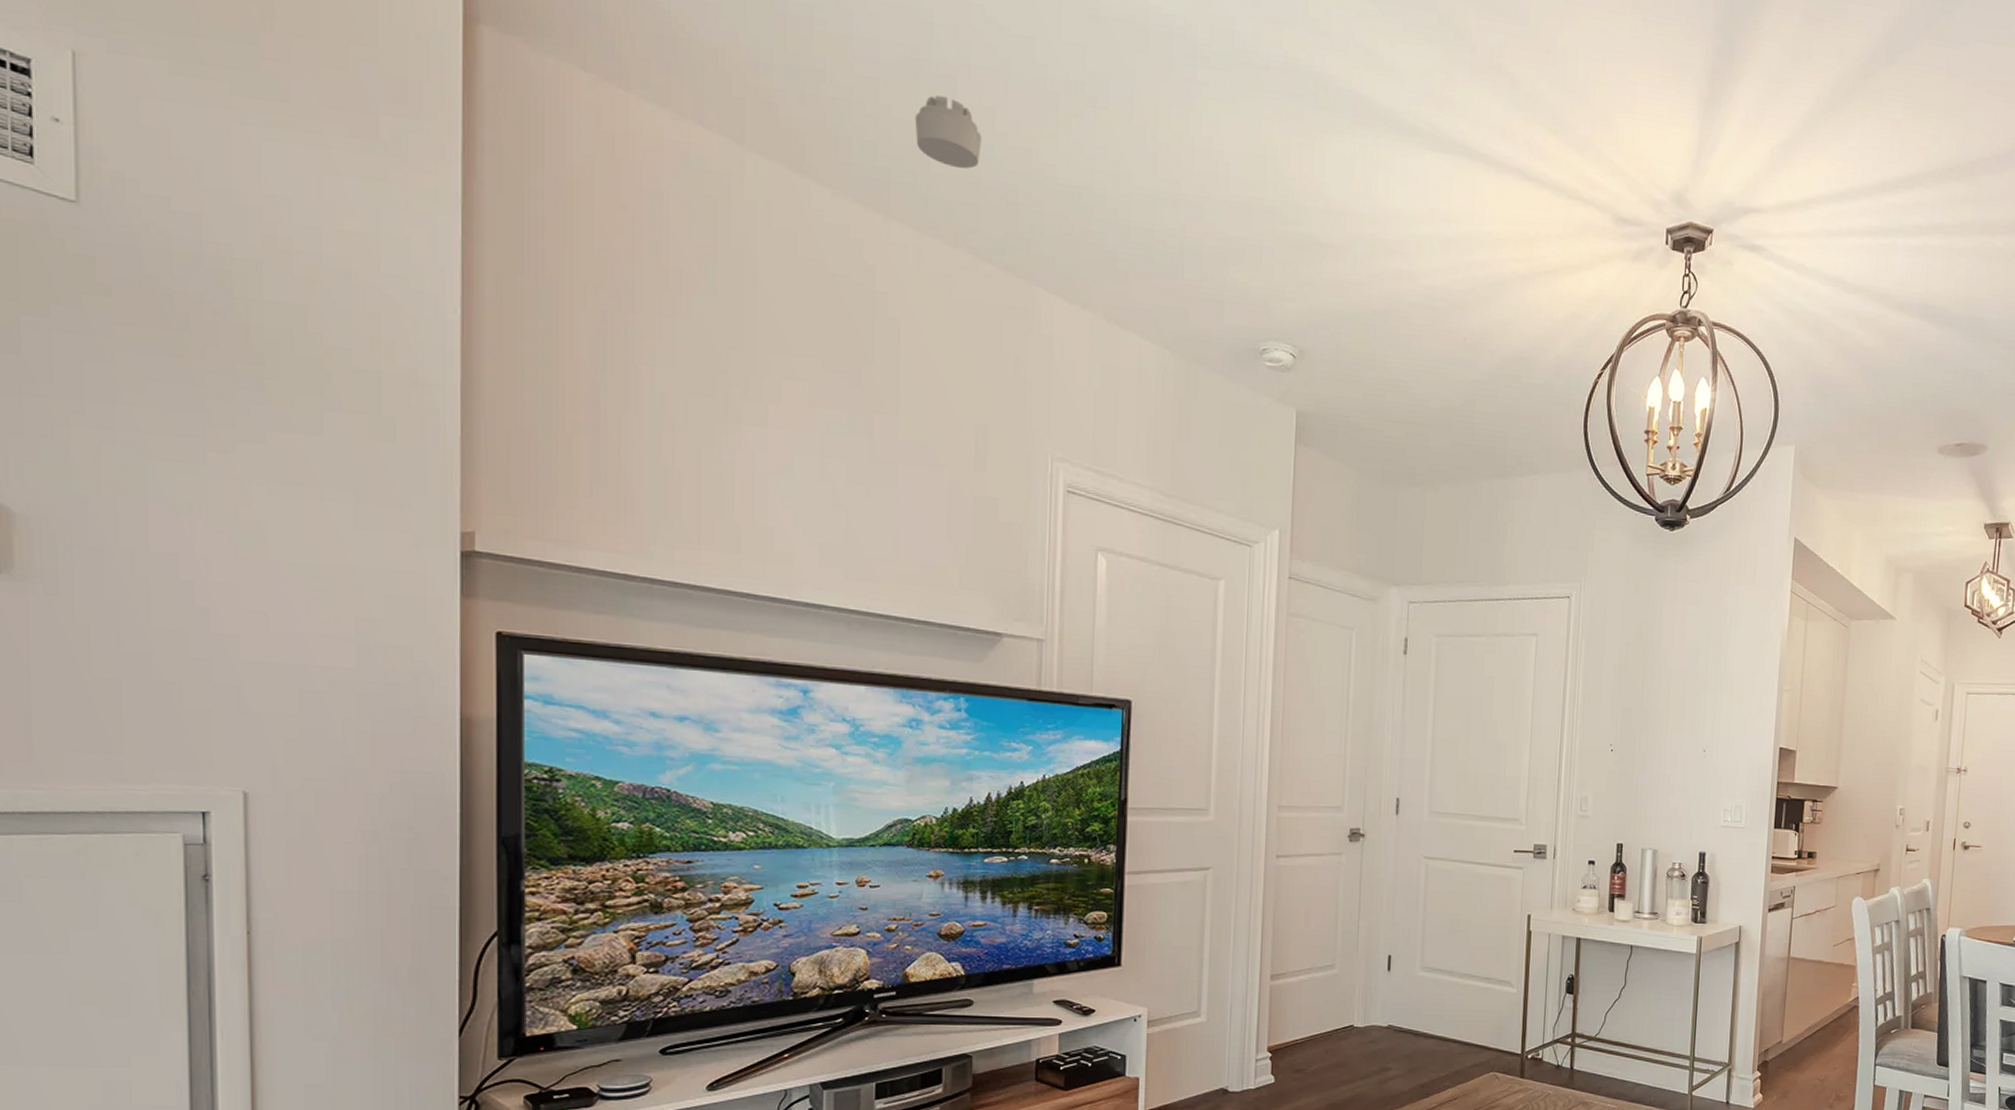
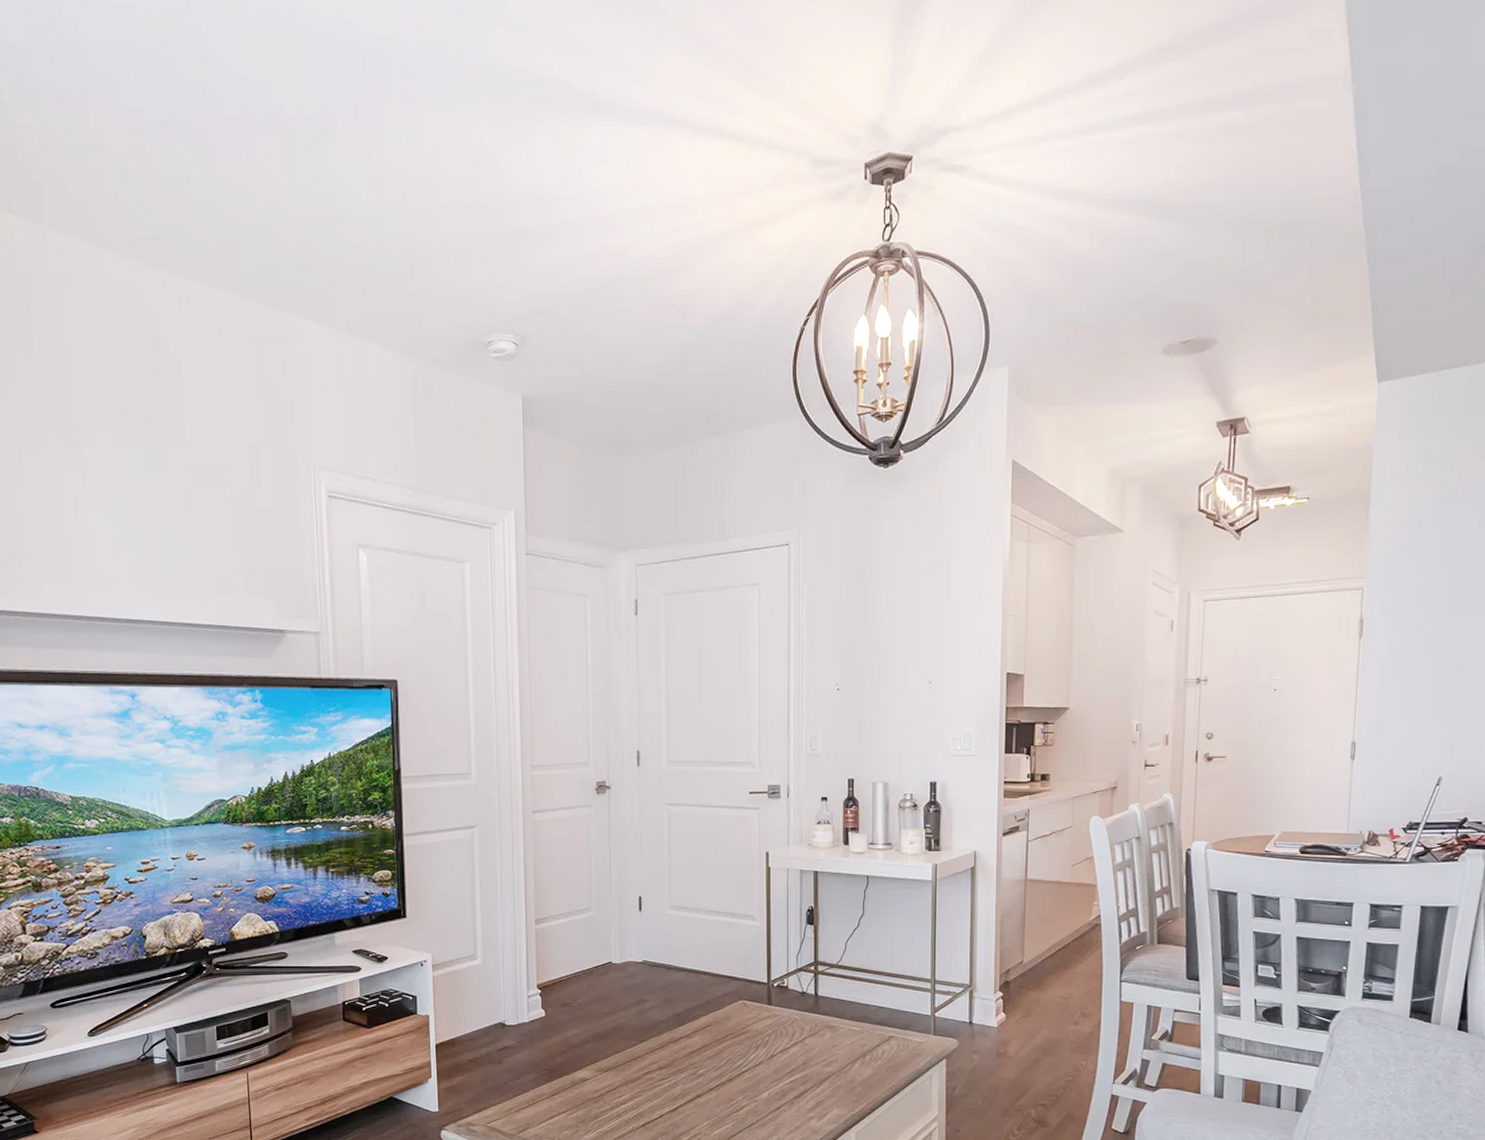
smoke detector: present [914,95,982,169] -> none [176,151,233,215]

